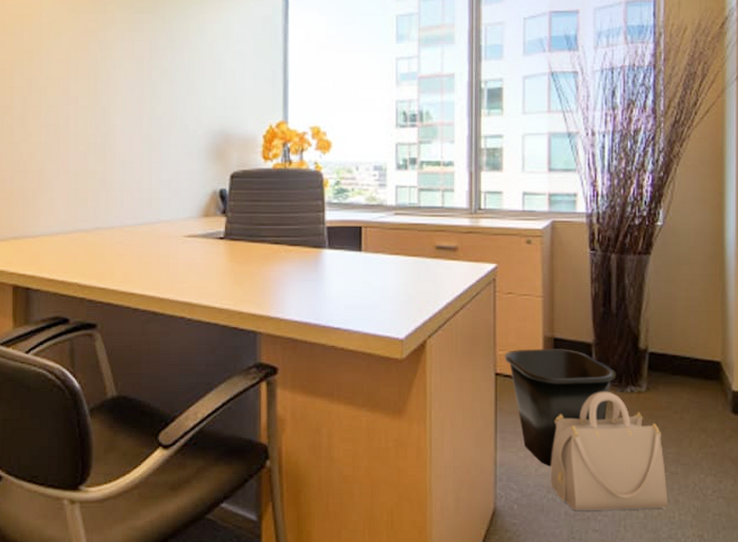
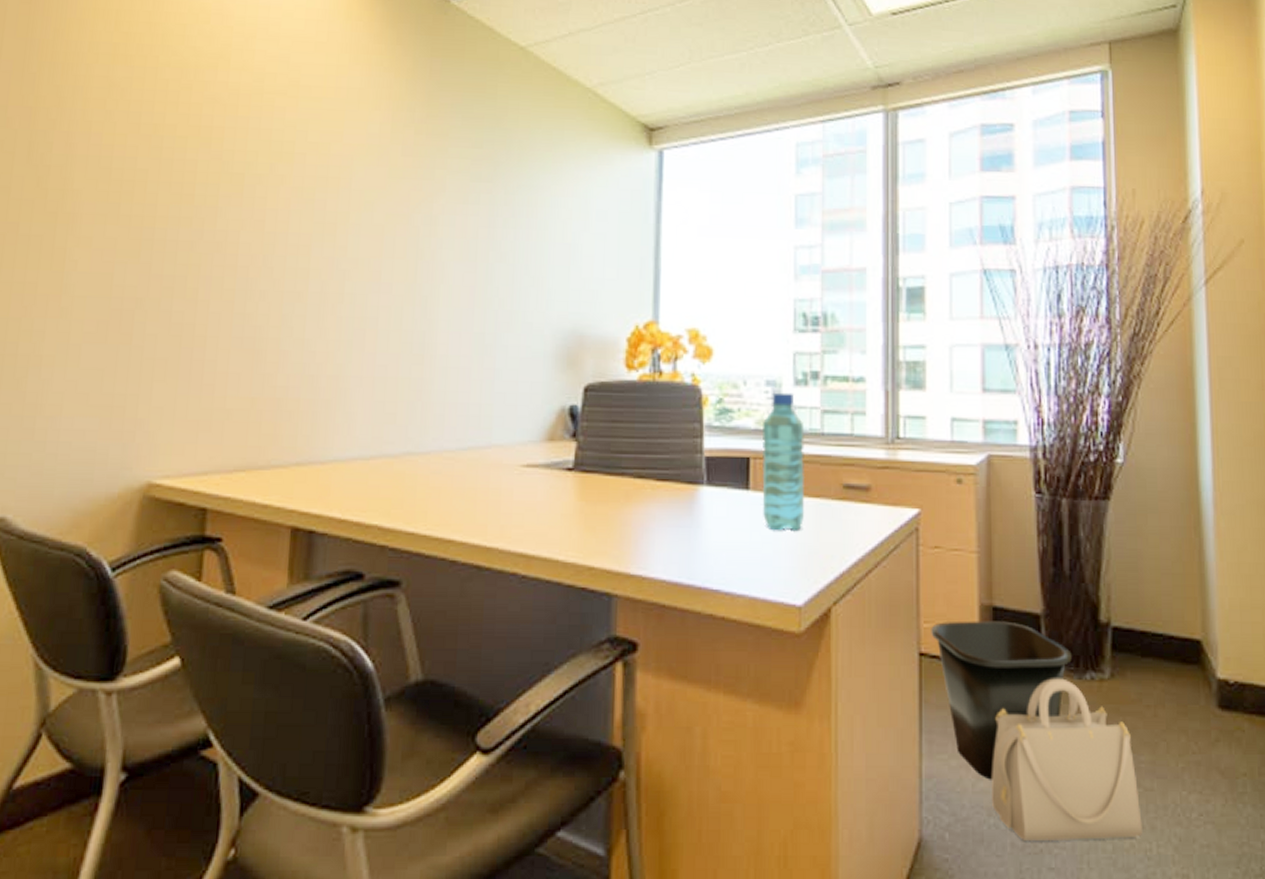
water bottle: none [372,175,406,282] -> present [762,392,806,530]

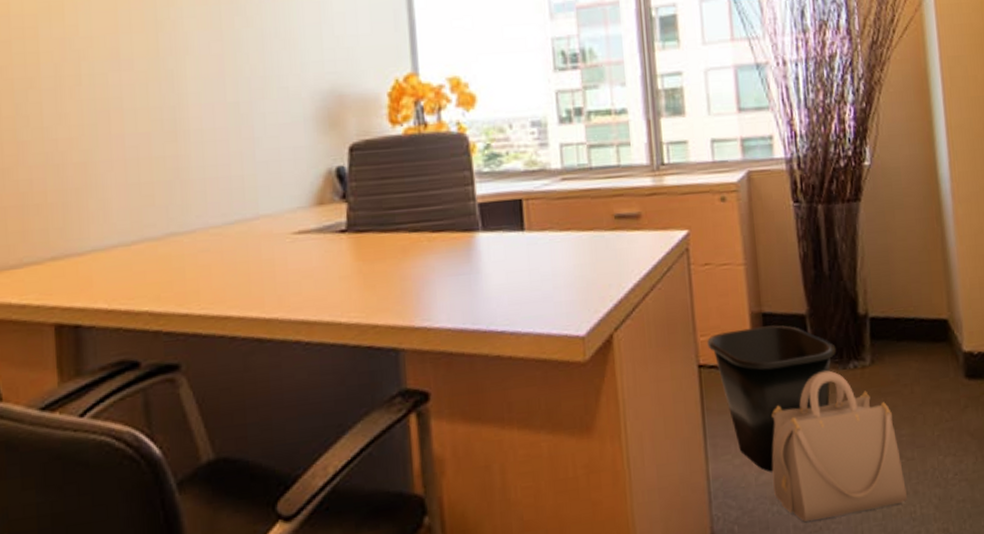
water bottle: present [762,392,806,530] -> none [532,131,580,267]

